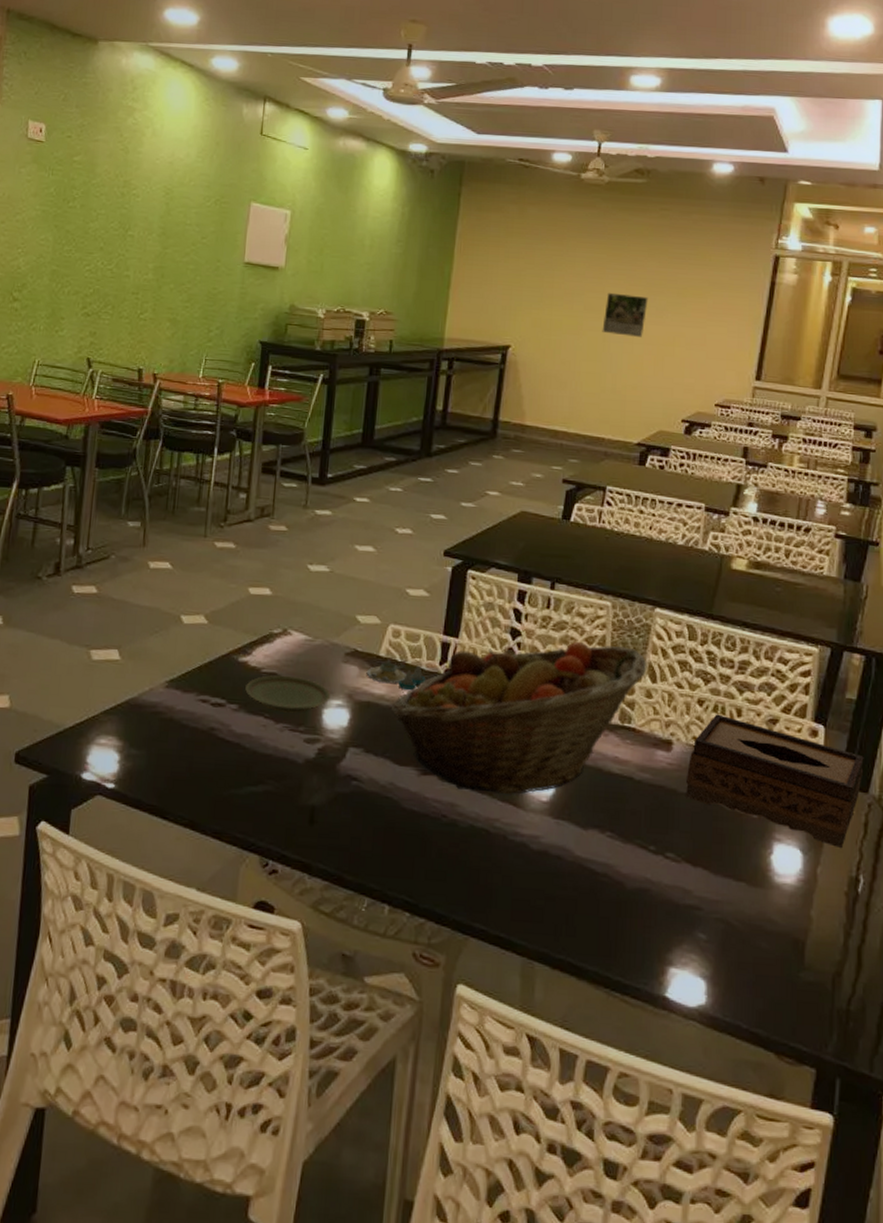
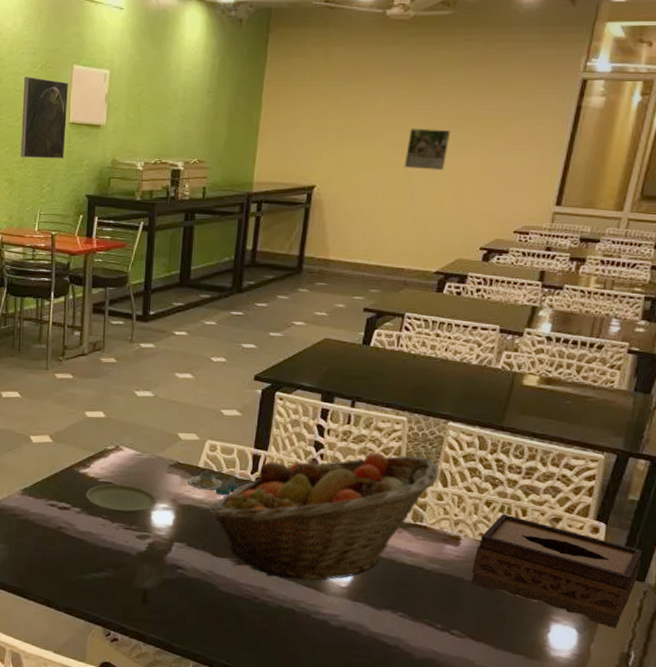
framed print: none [186,211,246,300] -> present [20,77,69,158]

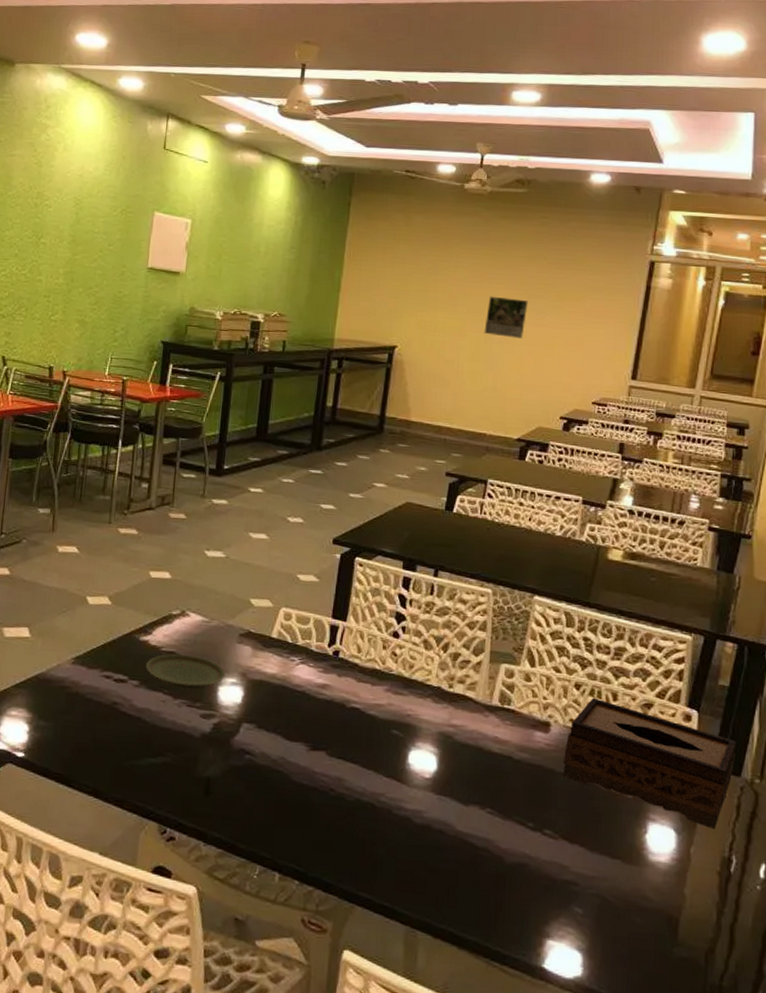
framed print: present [20,77,69,158] -> none [94,220,149,303]
salt and pepper shaker set: present [187,468,240,496] -> none [259,639,316,671]
fruit basket: present [209,452,439,581] -> none [282,626,526,771]

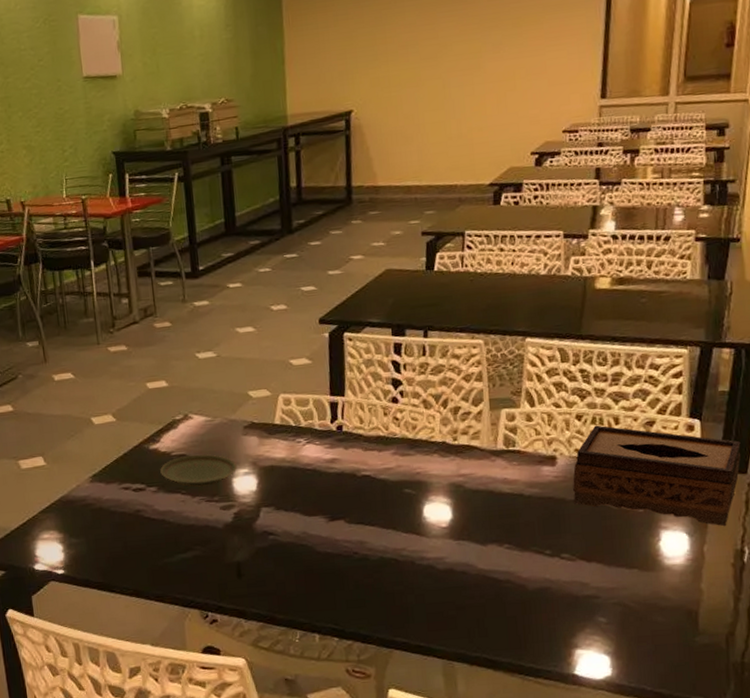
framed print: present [484,296,529,338] -> none [440,34,484,80]

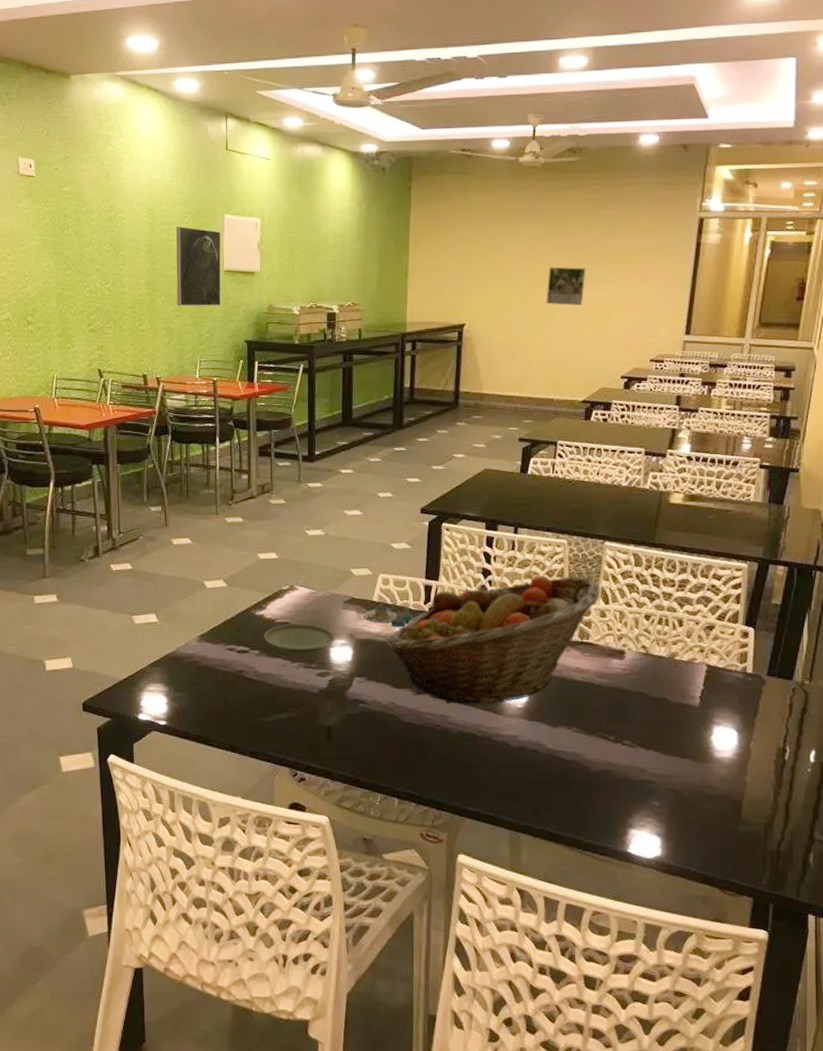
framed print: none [27,33,83,121] -> present [176,227,221,306]
salt and pepper shaker set: none [265,424,321,451] -> present [363,602,414,628]
fruit basket: none [292,378,525,528] -> present [386,575,601,704]
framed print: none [440,34,484,80] -> present [546,267,586,306]
tissue box: present [573,425,741,526] -> none [637,625,788,725]

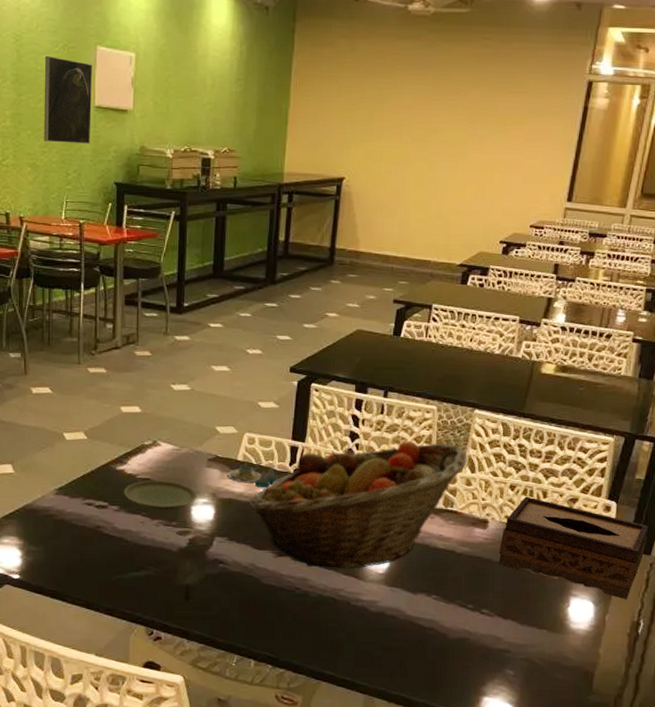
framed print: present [546,267,586,306] -> none [428,123,471,165]
tissue box: none [637,625,788,725] -> present [498,496,649,599]

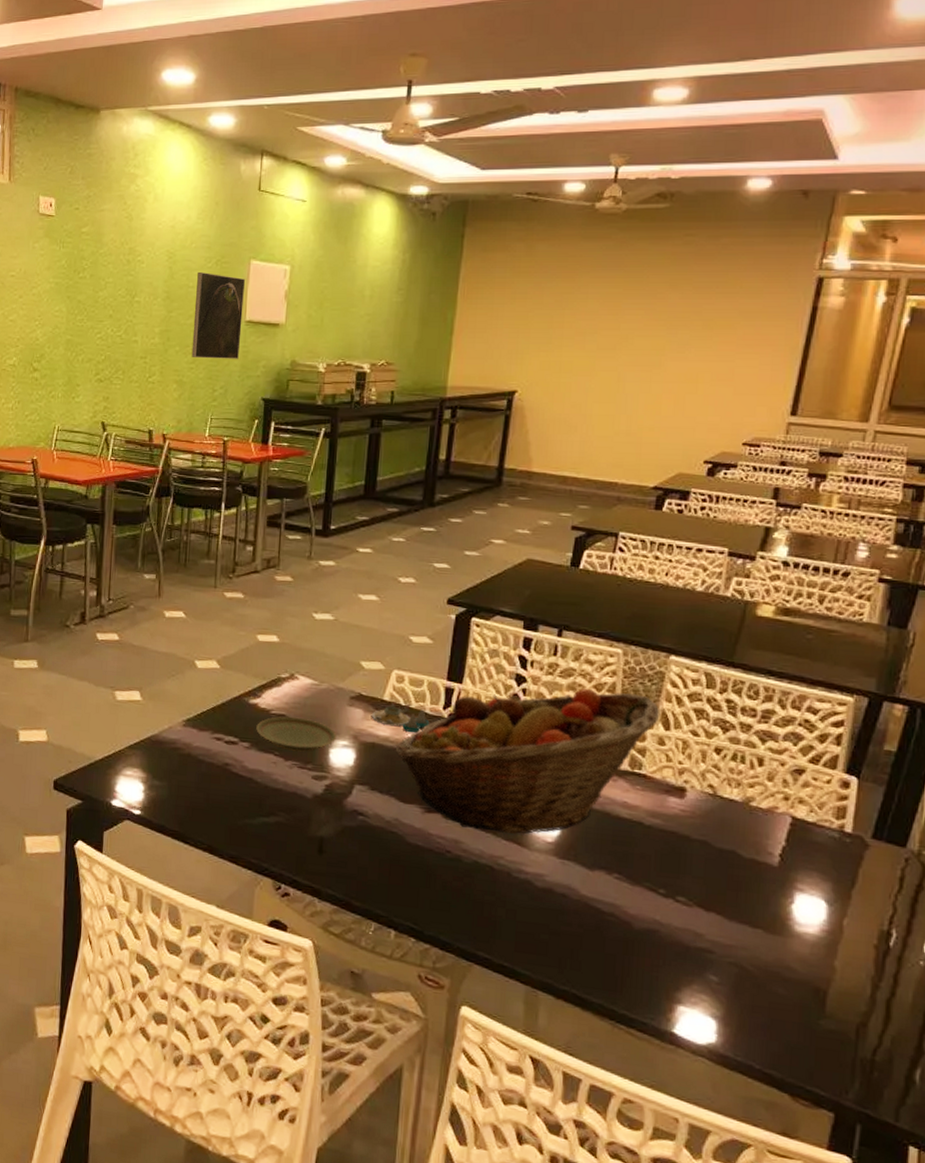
tissue box: present [498,496,649,599] -> none [698,762,903,901]

